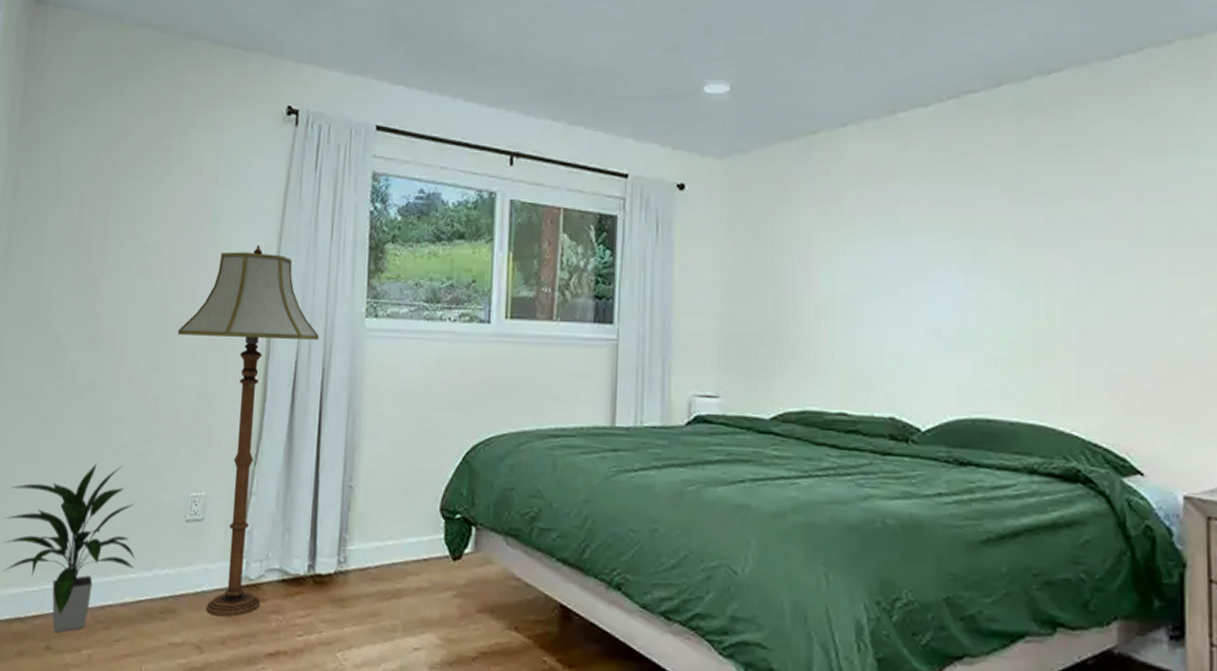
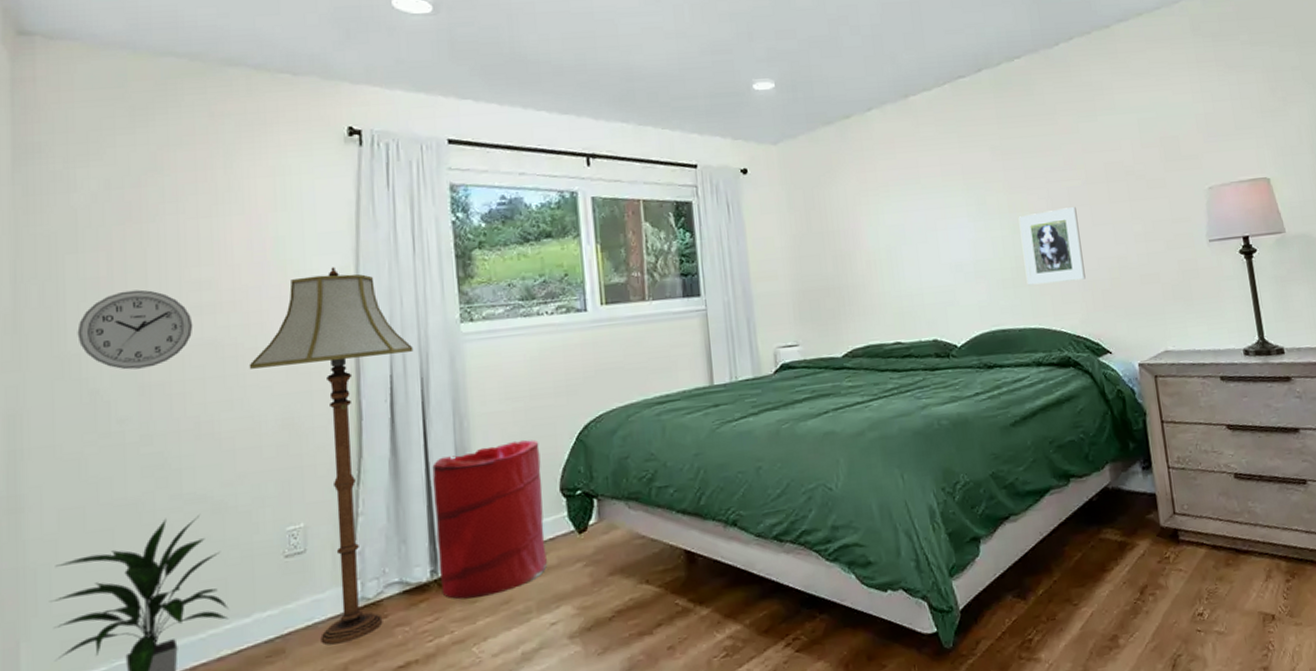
wall clock: none [49,246,138,320] -> present [77,289,193,370]
laundry hamper: none [315,449,425,604] -> present [432,439,547,600]
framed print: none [1029,273,1118,371] -> present [1018,207,1086,286]

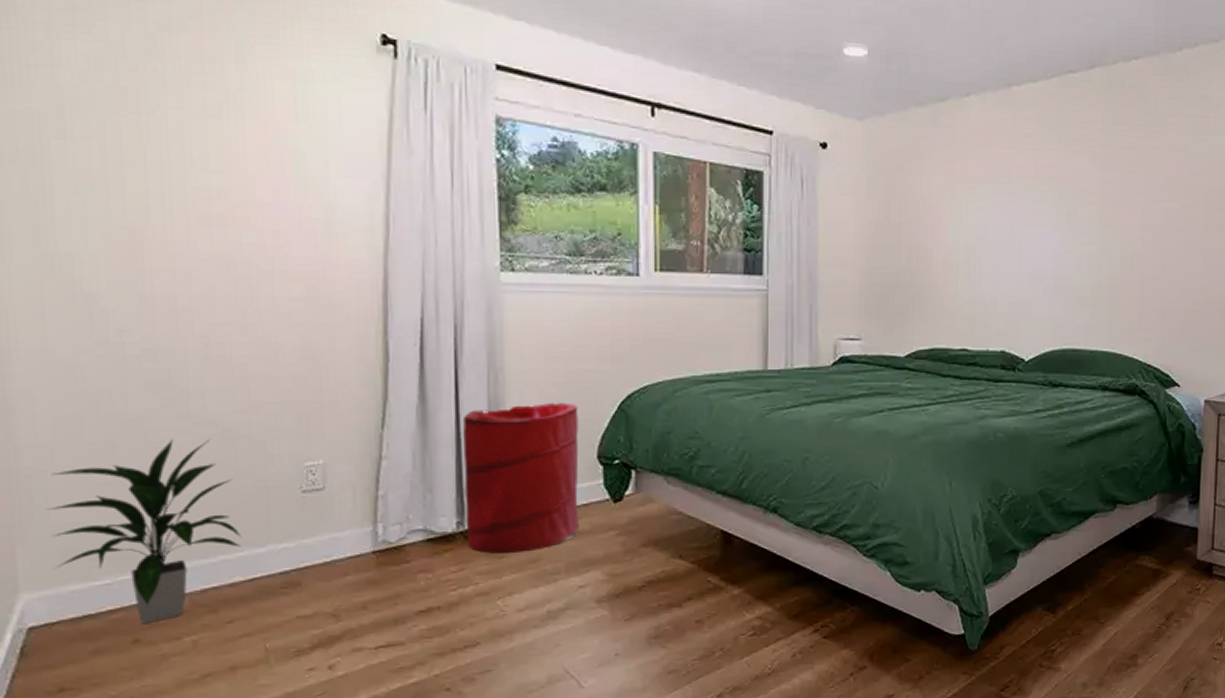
wall clock: present [77,289,193,370] -> none [68,189,201,277]
floor lamp: present [249,266,414,645] -> none [264,192,448,583]
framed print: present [1018,207,1086,286] -> none [1106,230,1170,308]

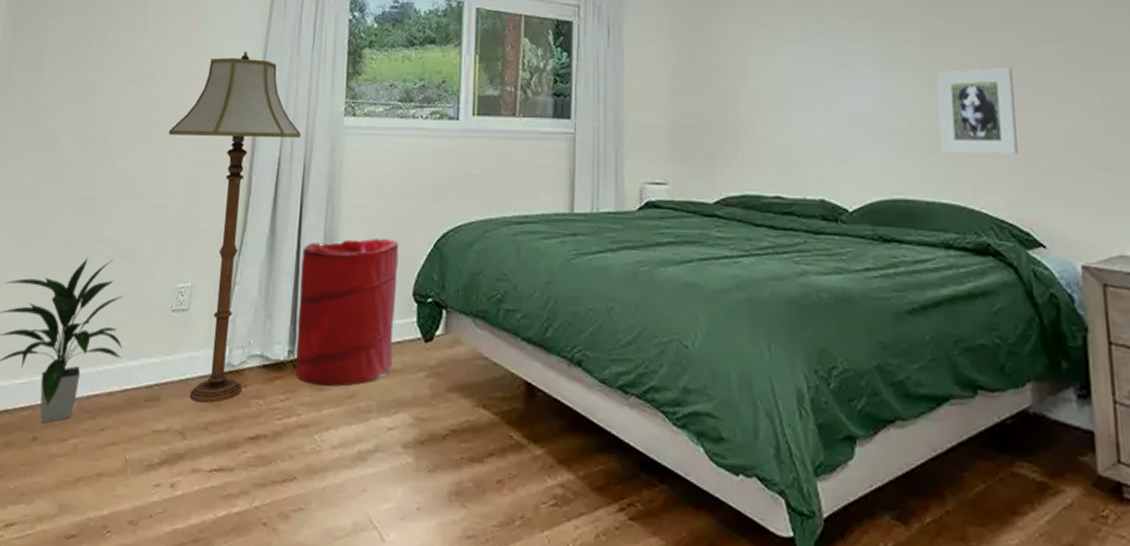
floor lamp: none [264,192,448,583] -> present [168,51,301,403]
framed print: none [1106,230,1170,308] -> present [937,68,1018,154]

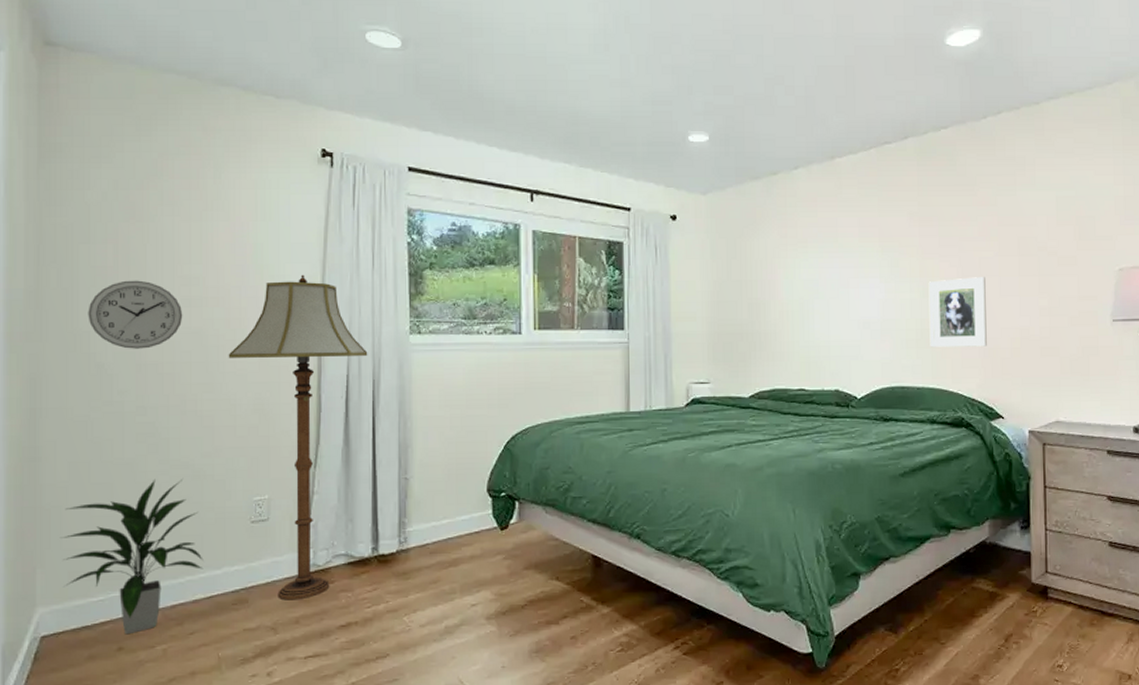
wall clock: none [48,54,132,122] -> present [88,280,183,349]
laundry hamper: present [295,238,399,387] -> none [378,443,472,575]

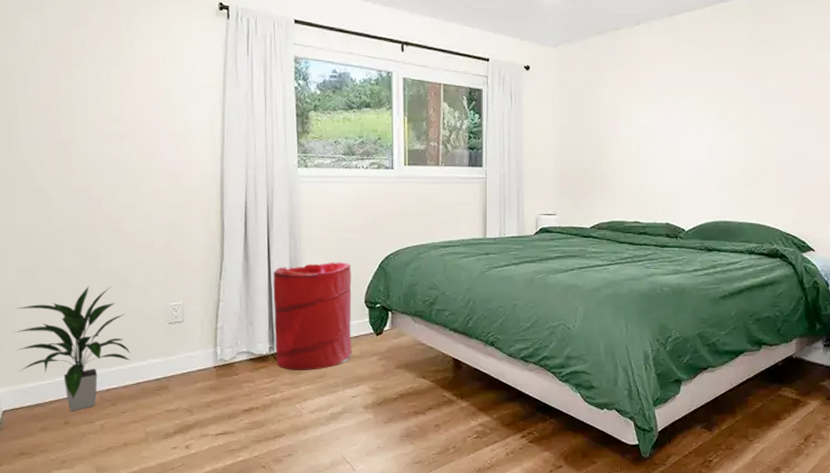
wall clock: present [88,280,183,349] -> none [26,117,106,176]
floor lamp: present [228,274,368,601] -> none [145,114,263,388]
laundry hamper: none [378,443,472,575] -> present [273,261,352,370]
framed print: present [928,277,987,347] -> none [751,125,805,187]

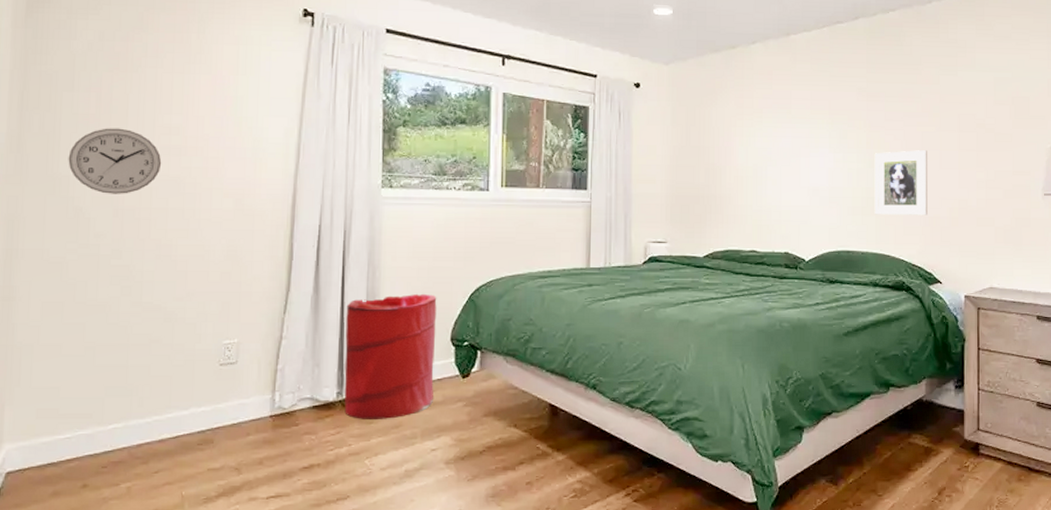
indoor plant: present [14,285,131,412] -> none [31,320,171,472]
wall clock: none [26,117,106,176] -> present [68,128,162,194]
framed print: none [751,125,805,187] -> present [874,150,927,215]

